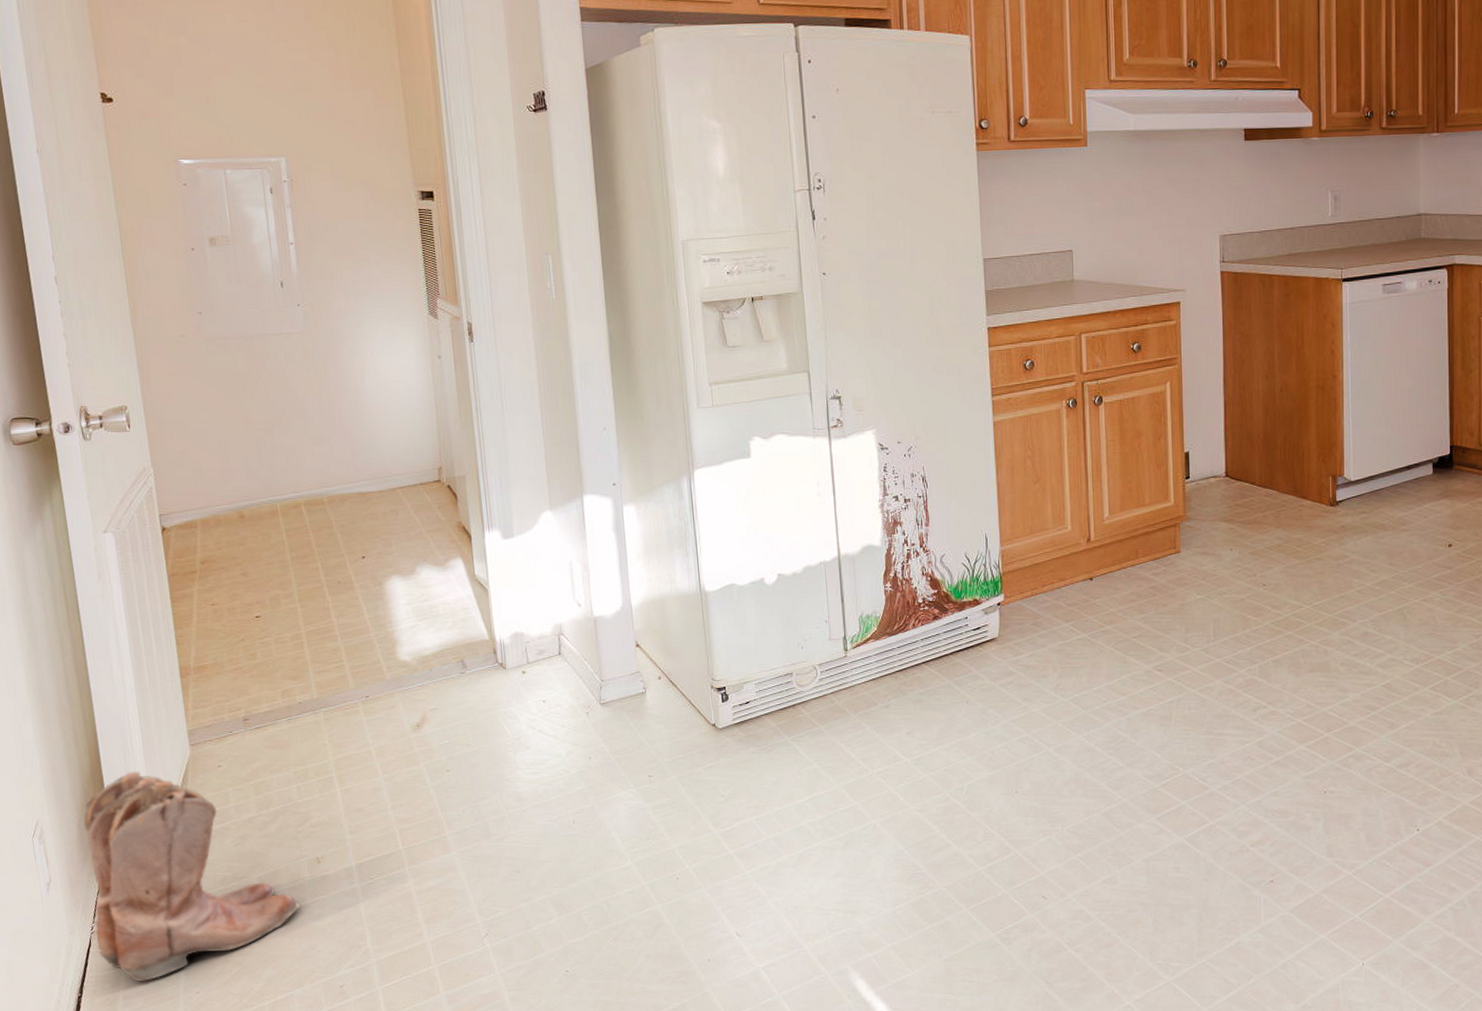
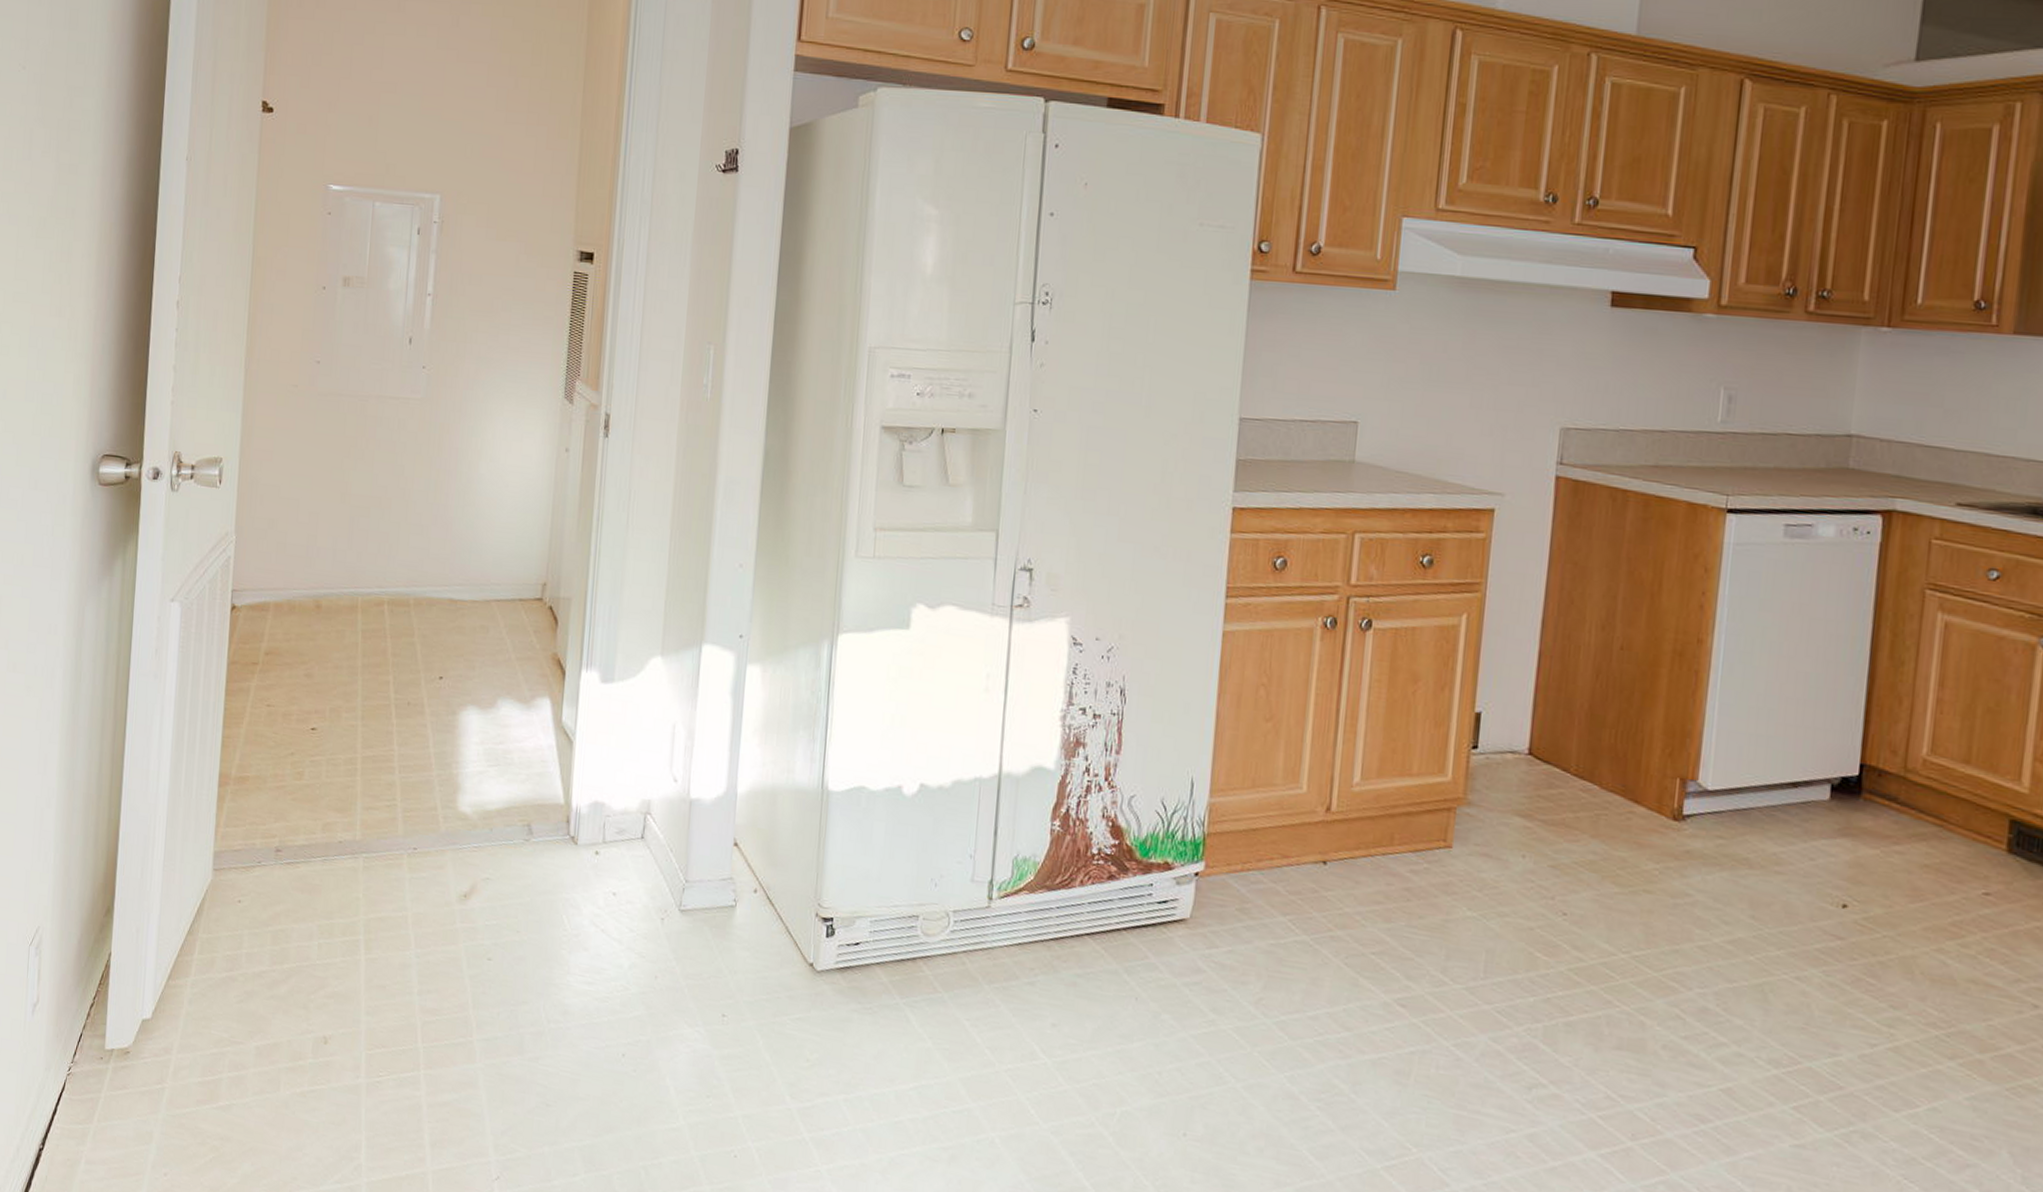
boots: present [83,772,300,982] -> none [71,888,295,1148]

